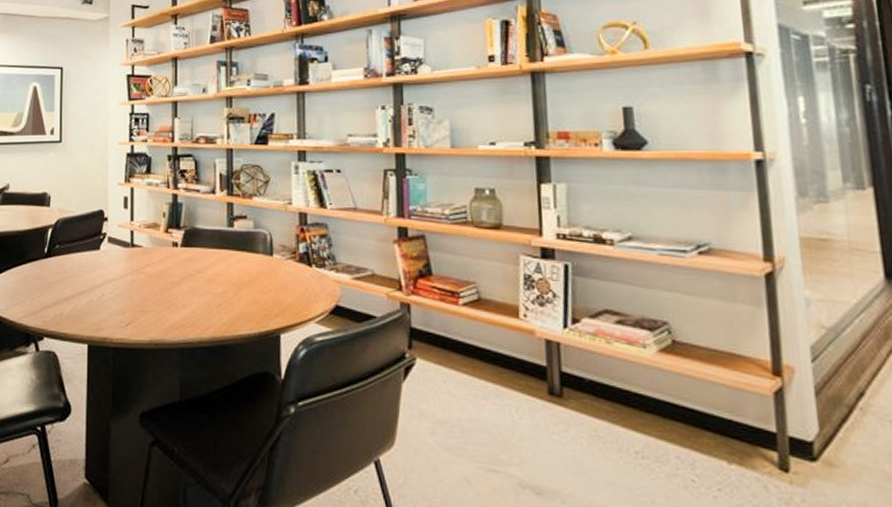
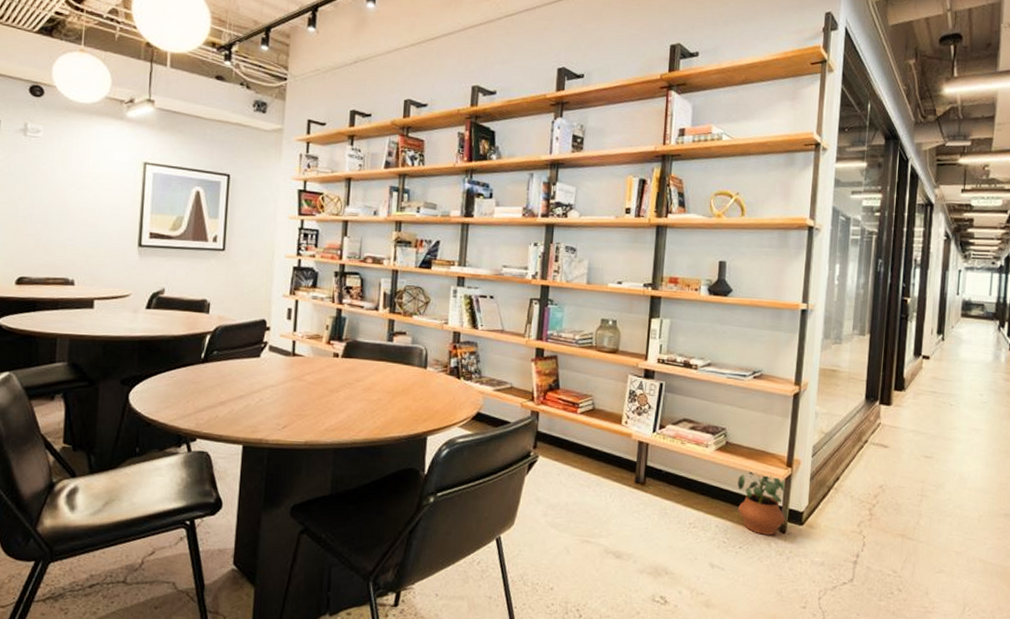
potted plant: none [699,381,786,474] -> present [737,471,786,535]

